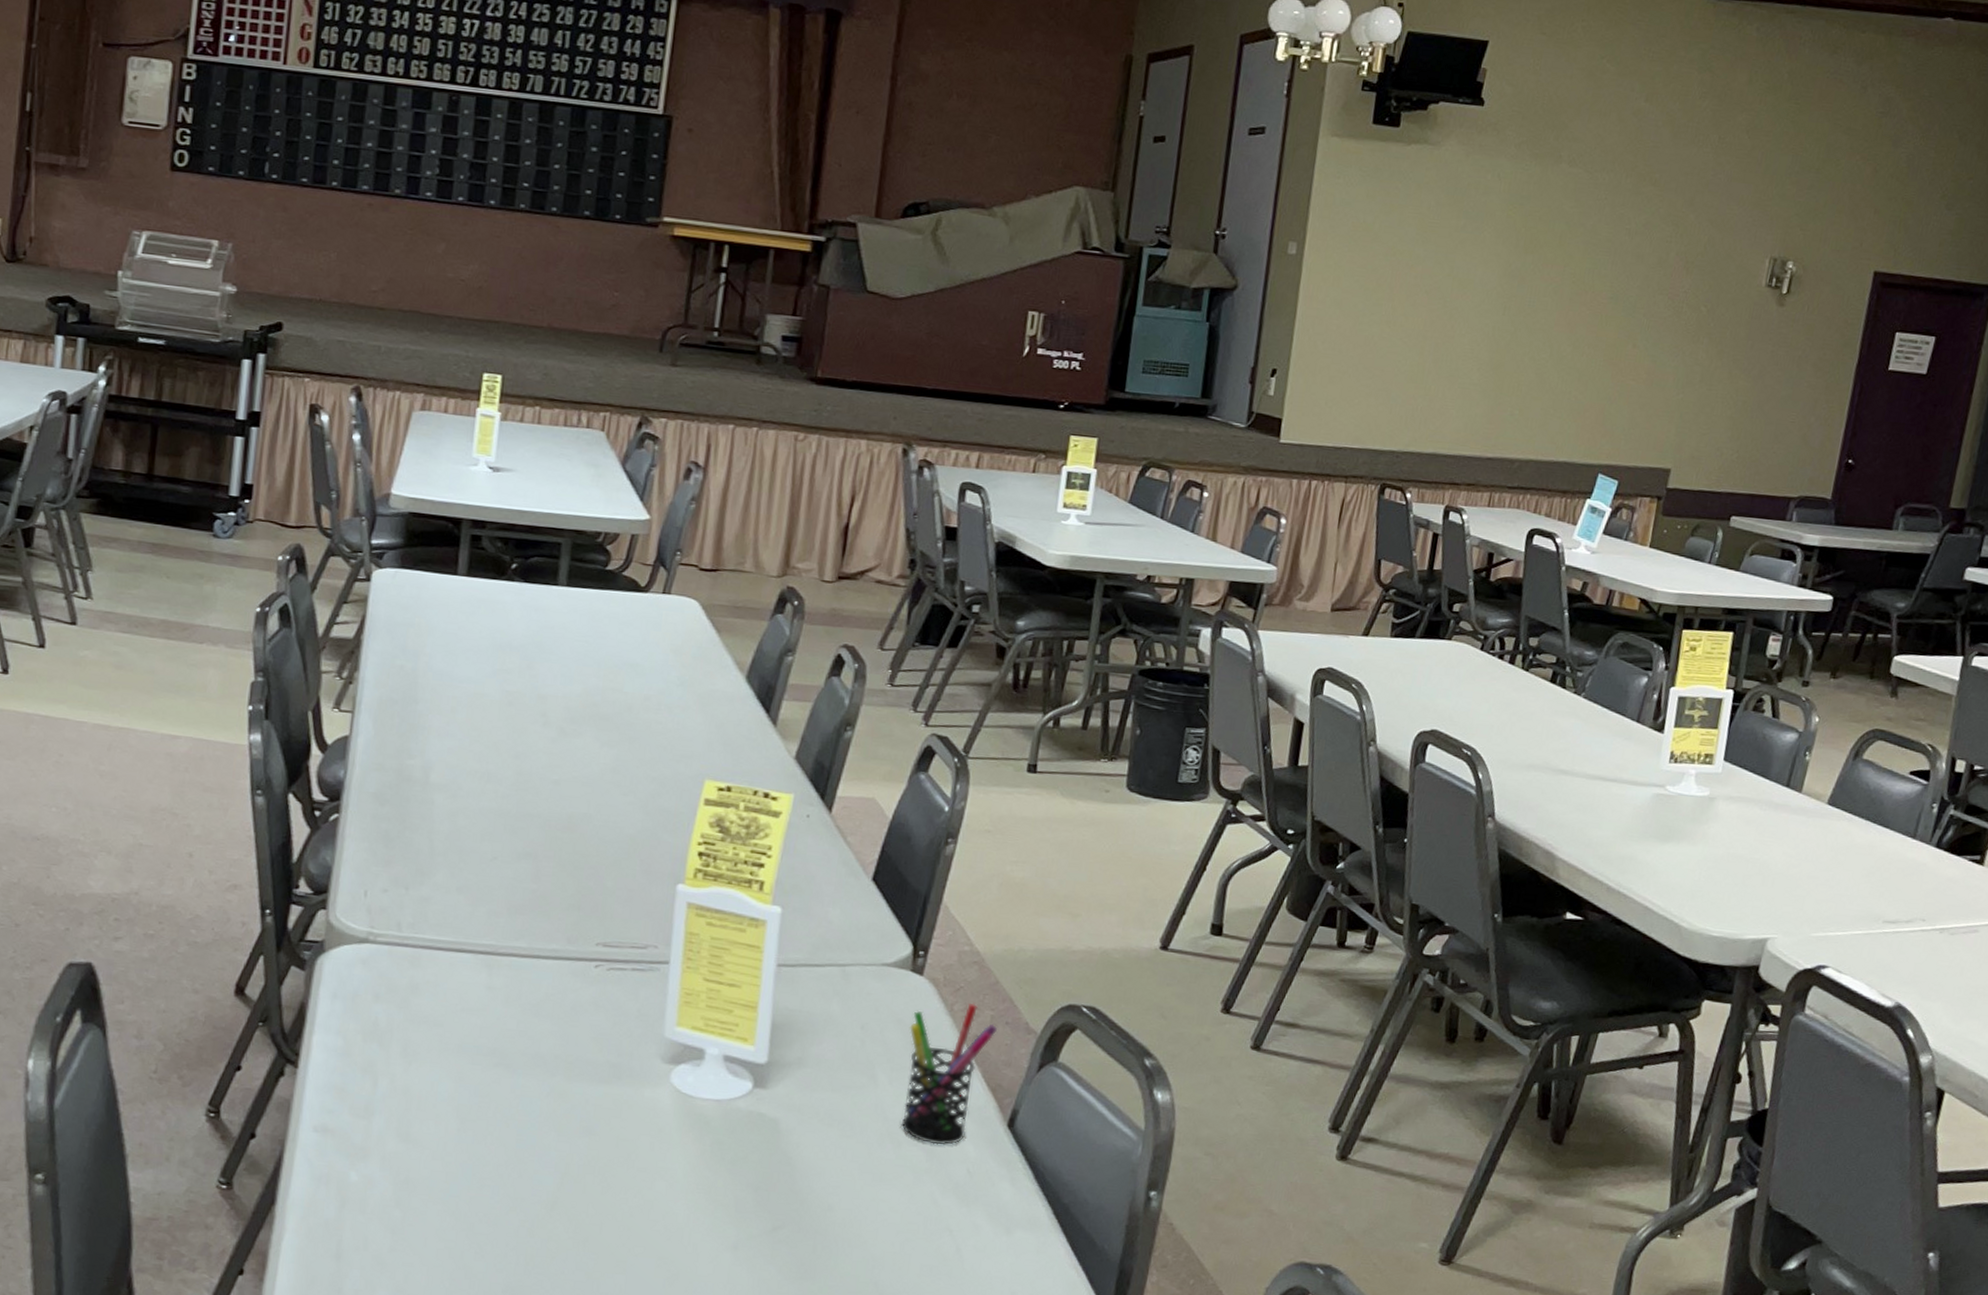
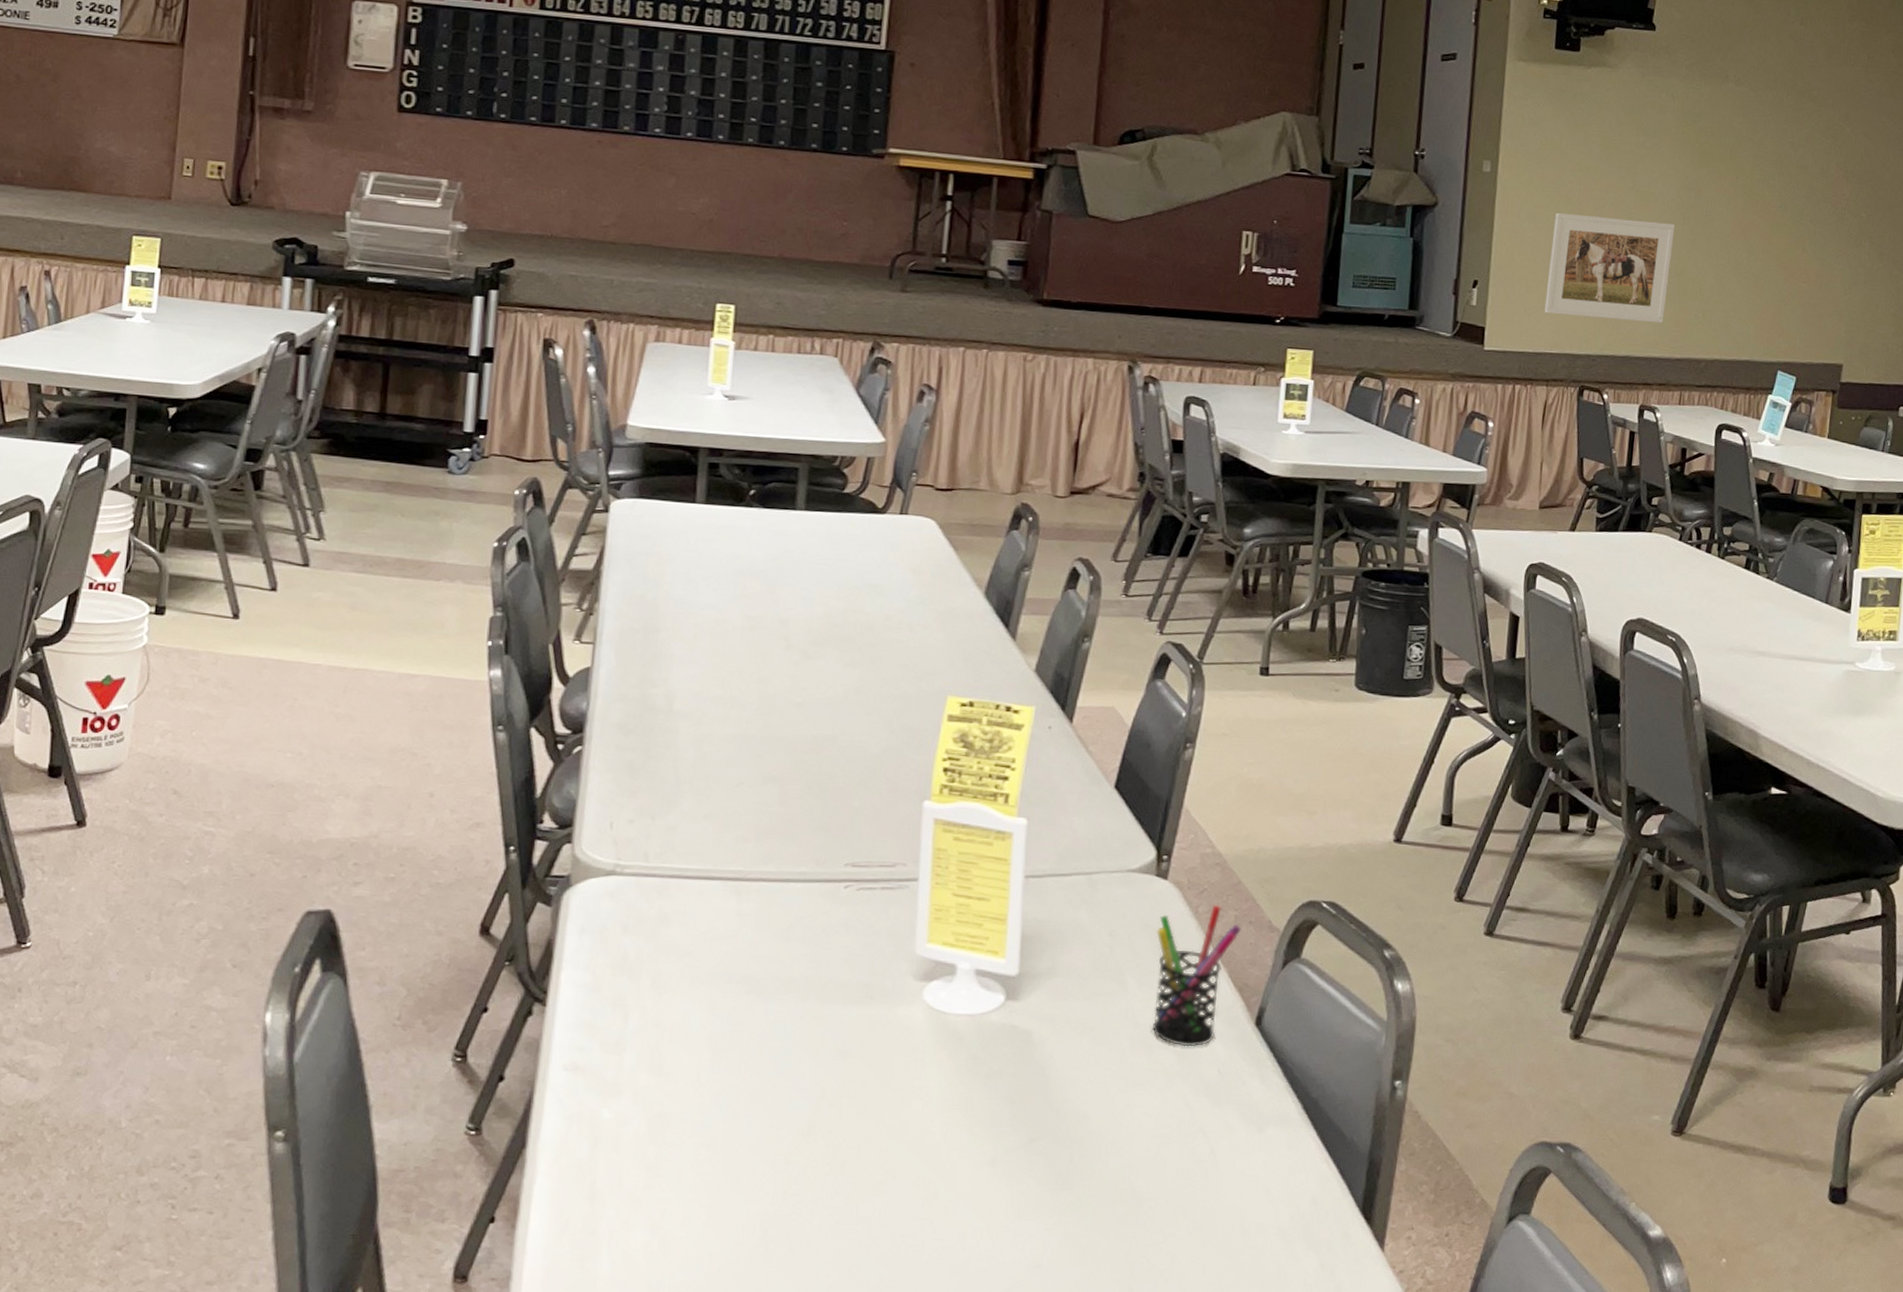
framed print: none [1346,299,1495,420] -> present [1544,212,1676,324]

